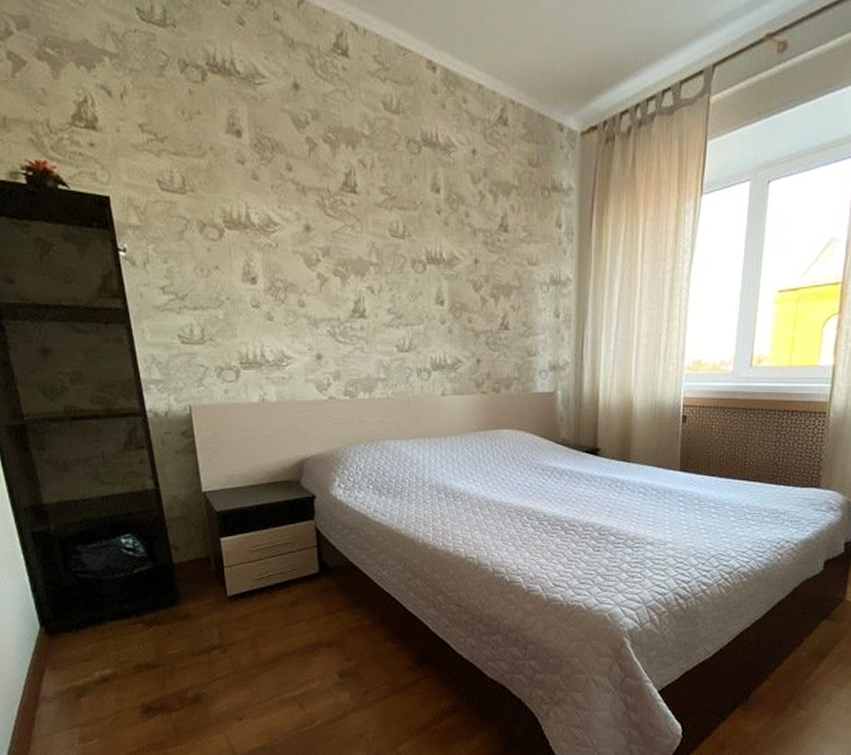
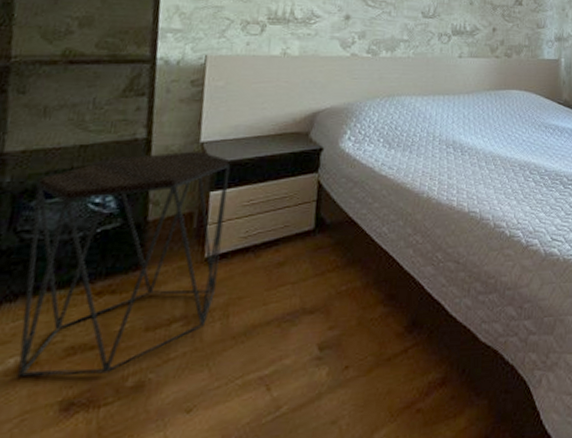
side table: none [76,500,243,687] -> present [17,151,231,377]

